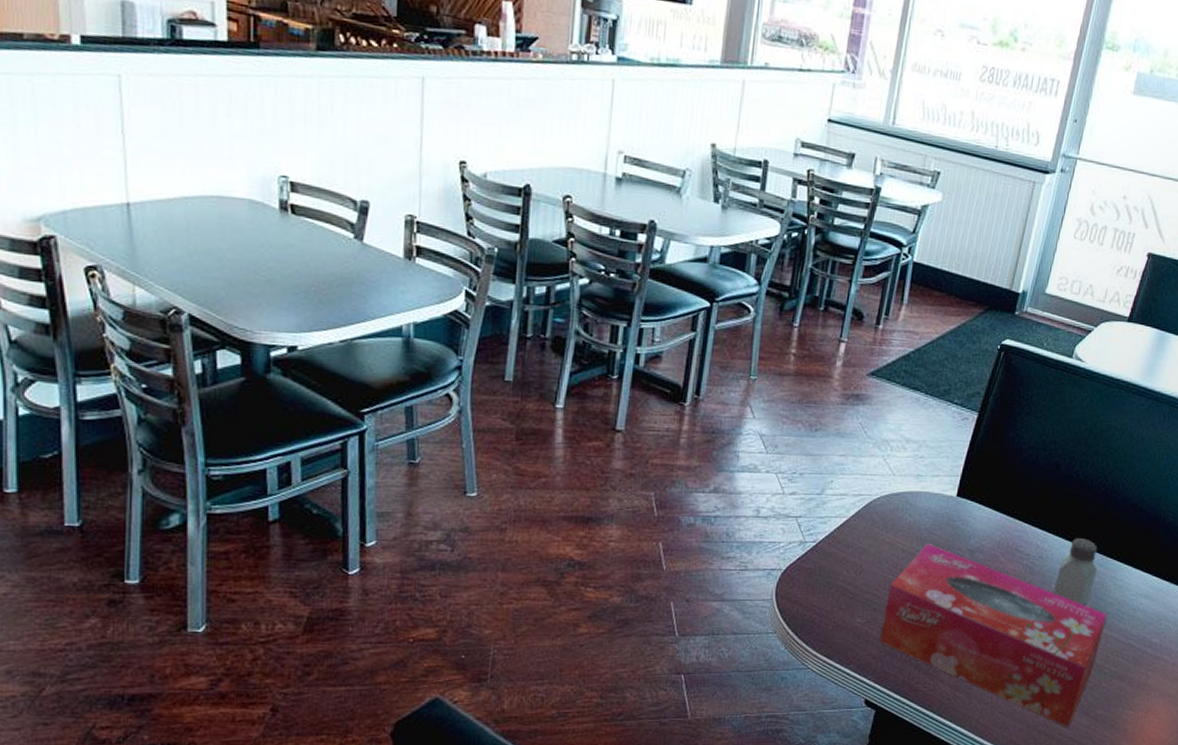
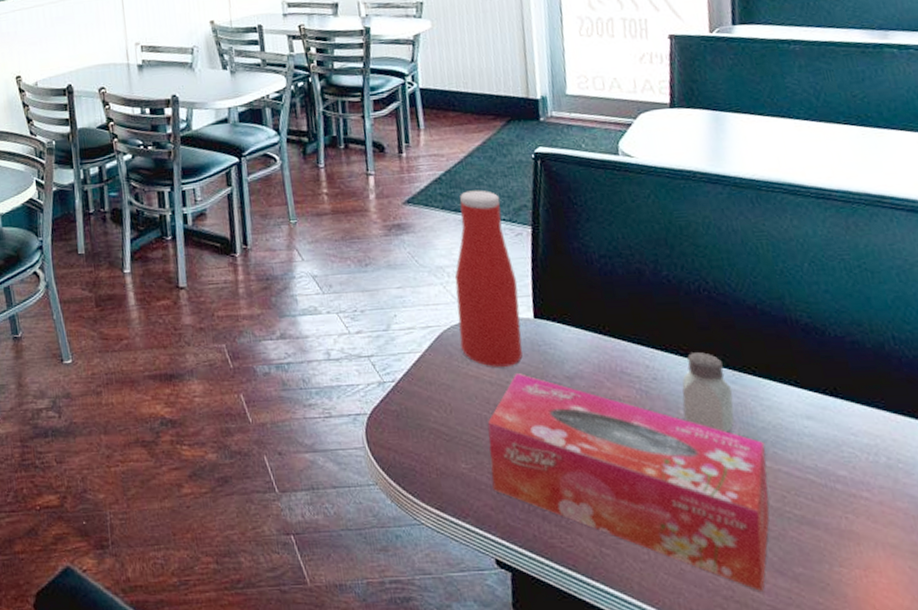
bottle: none [885,371,958,537] -> present [454,190,523,367]

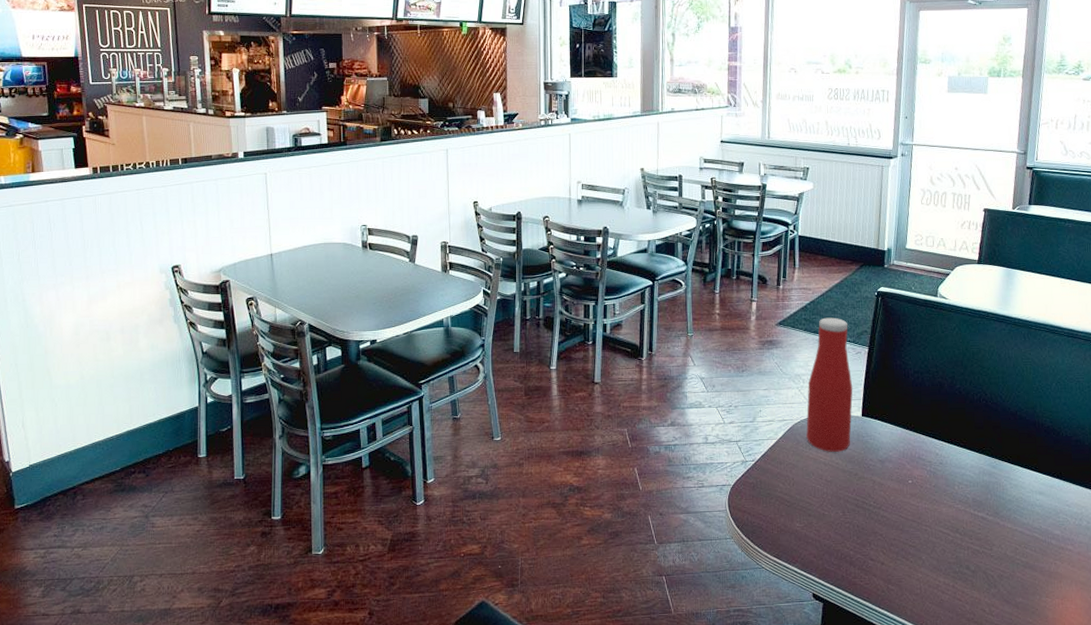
tissue box: present [487,372,770,593] -> none [817,456,1009,616]
saltshaker: present [682,352,735,433] -> none [957,445,993,503]

